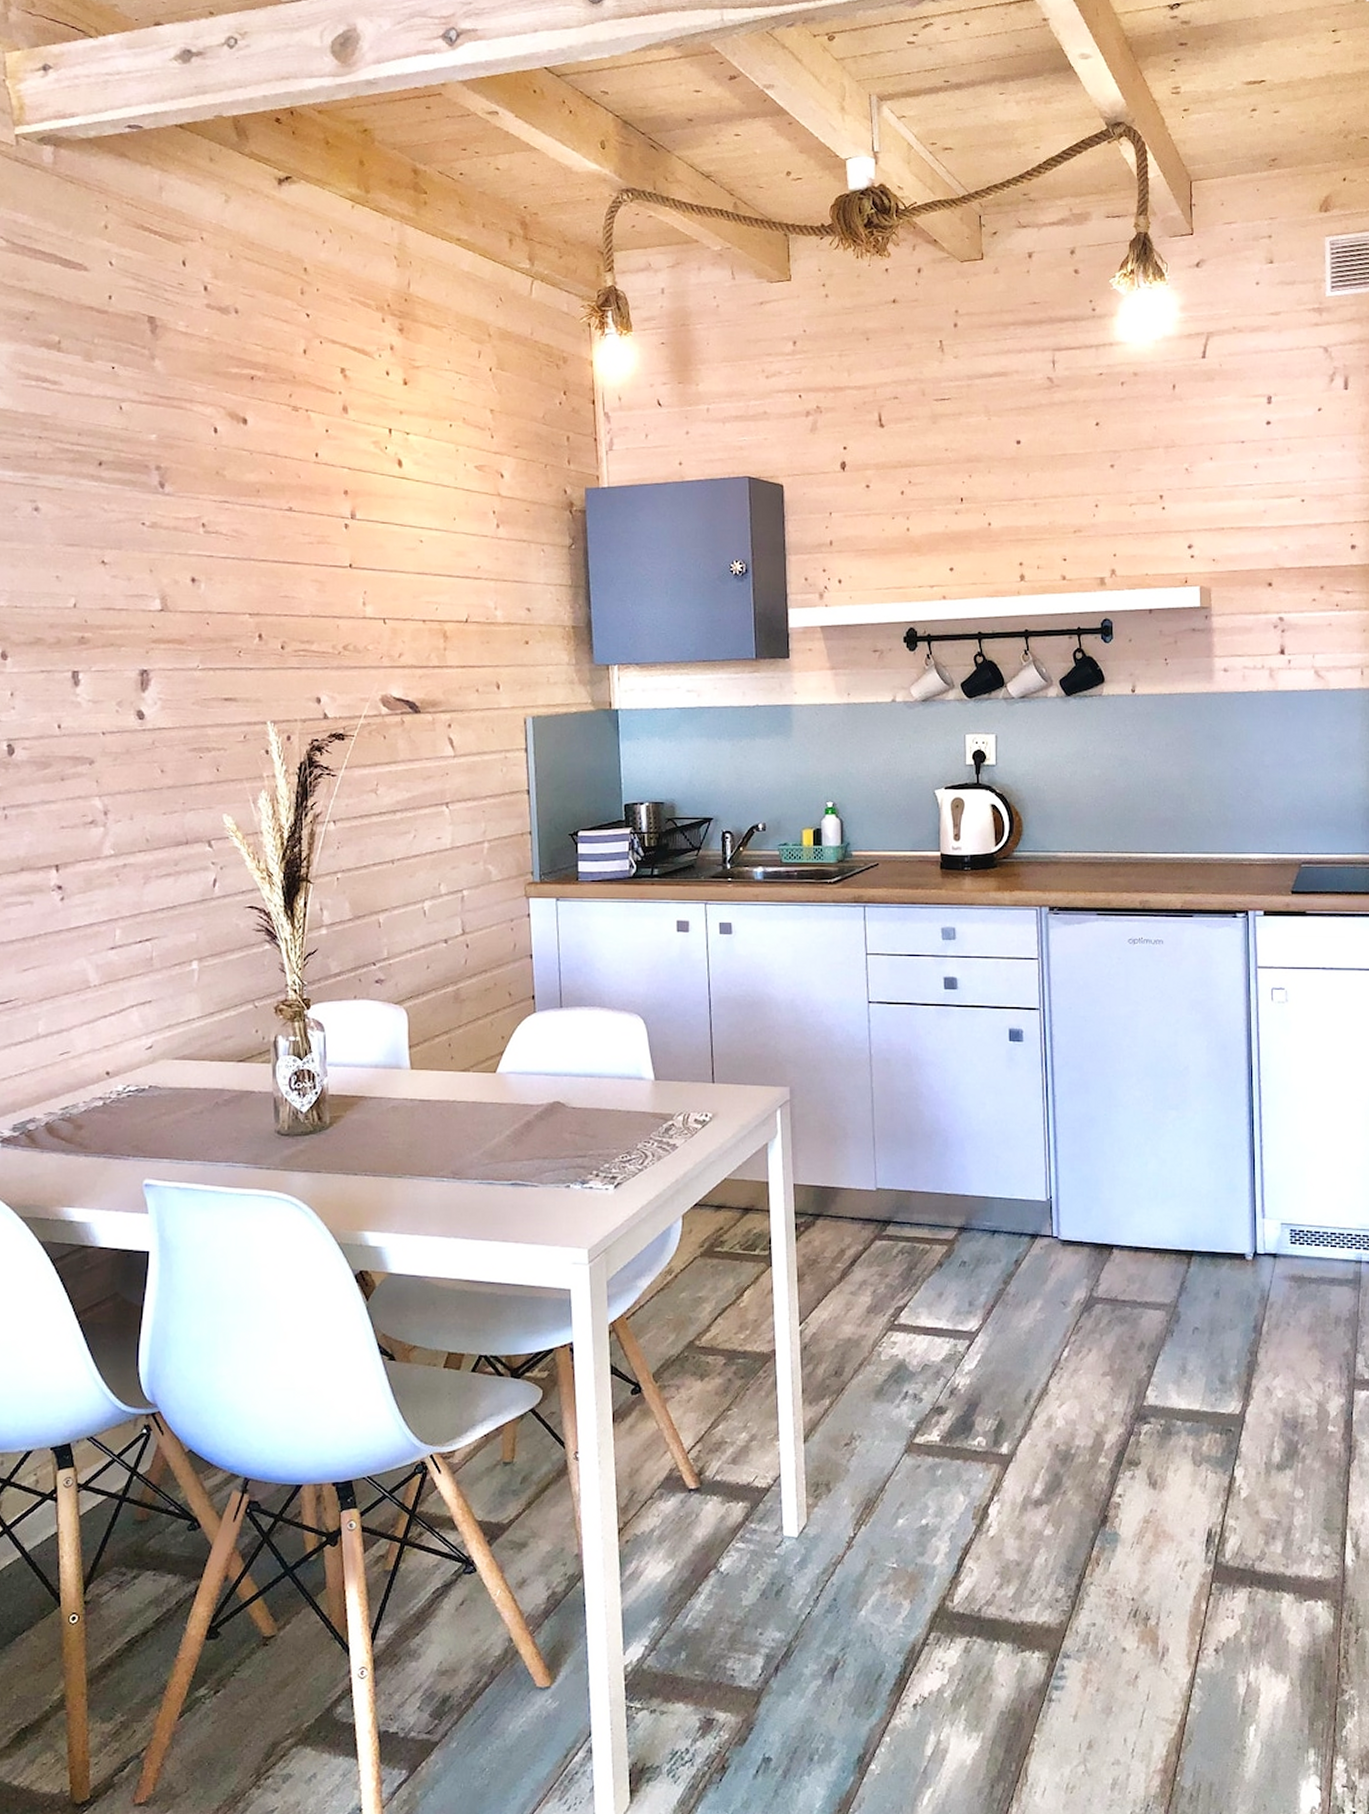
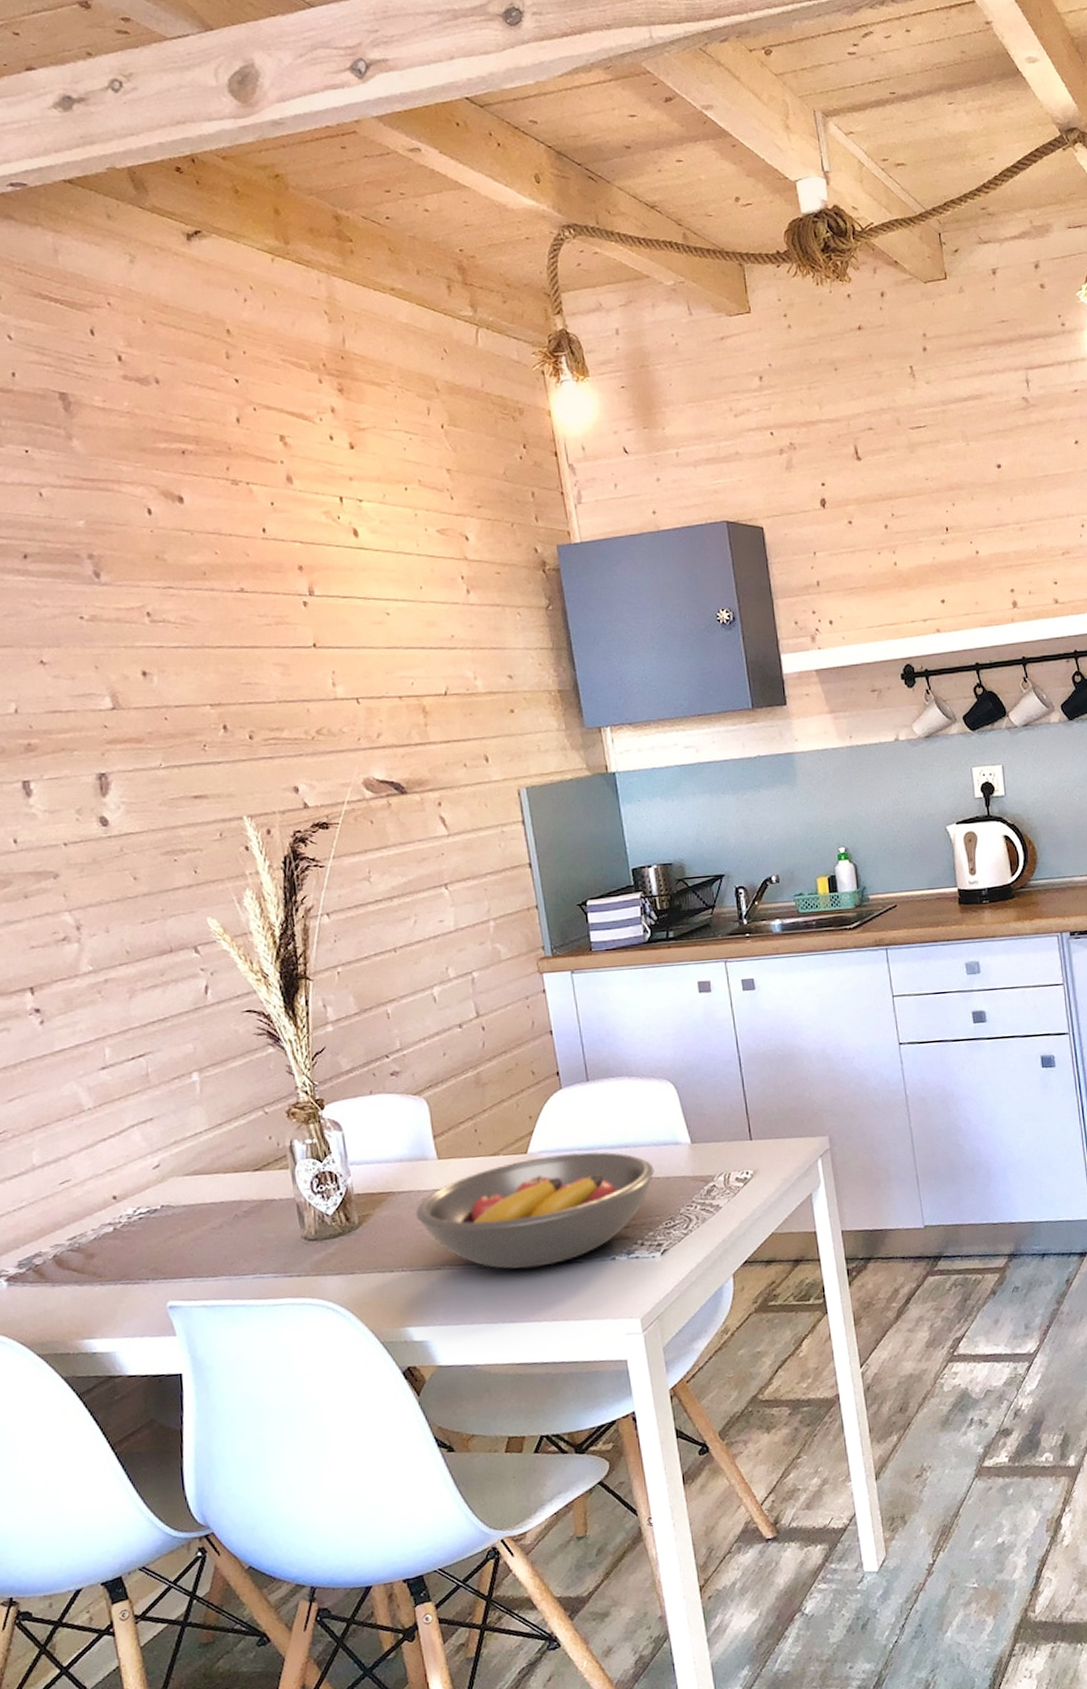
fruit bowl: none [383,1076,616,1186] -> present [415,1152,655,1269]

